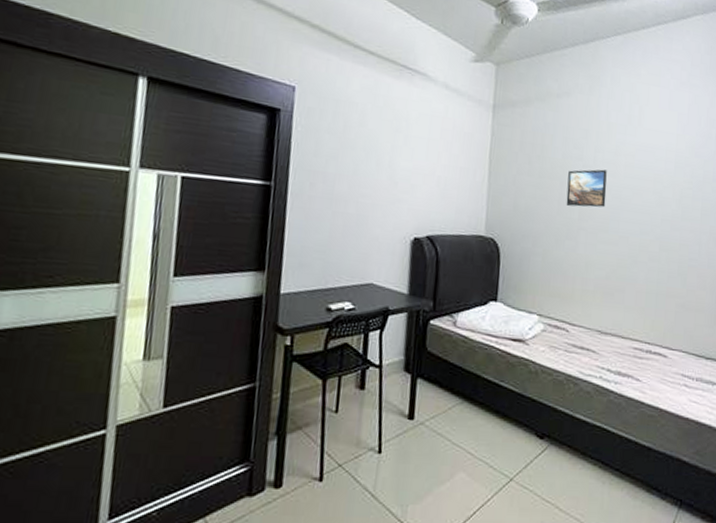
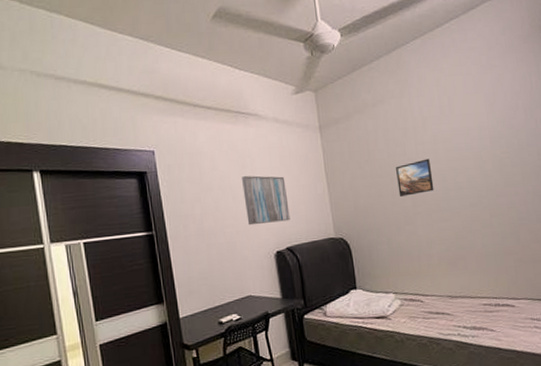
wall art: none [387,141,442,205] -> present [242,175,290,226]

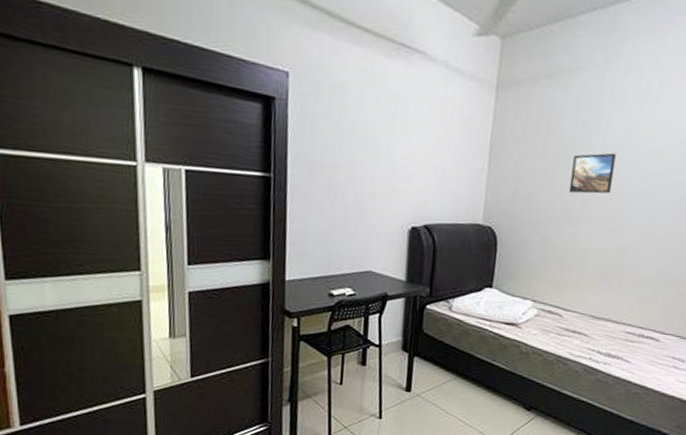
wall art: present [242,175,290,226] -> none [385,128,441,194]

